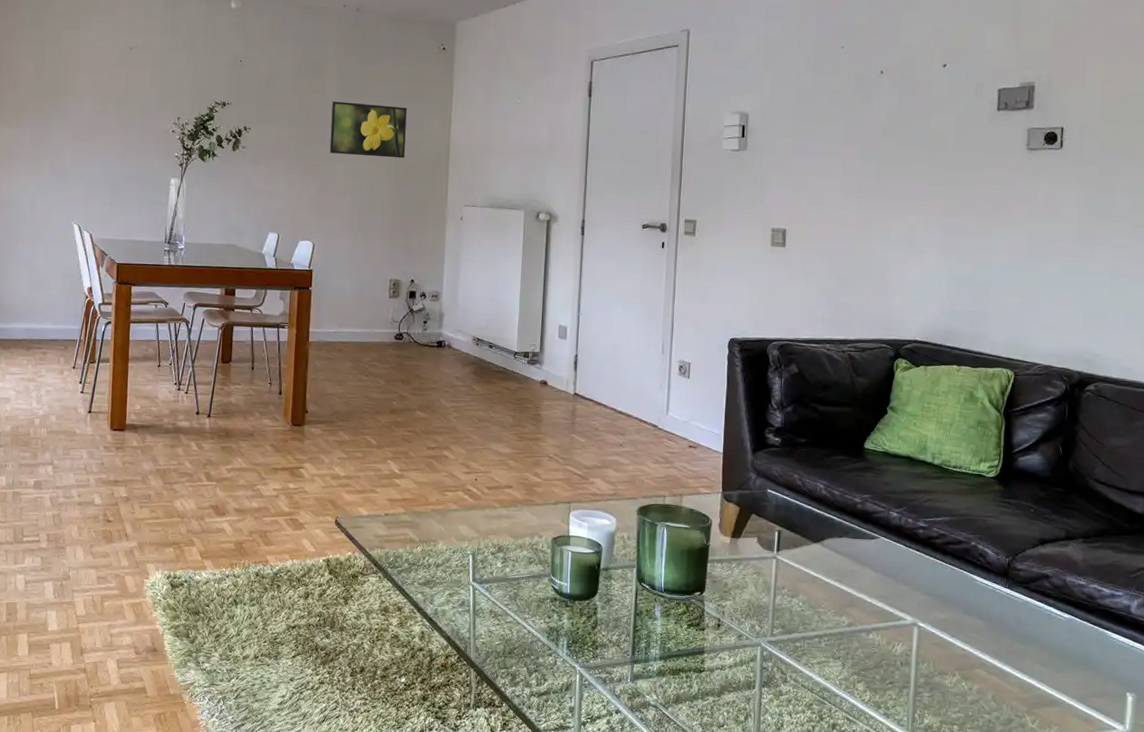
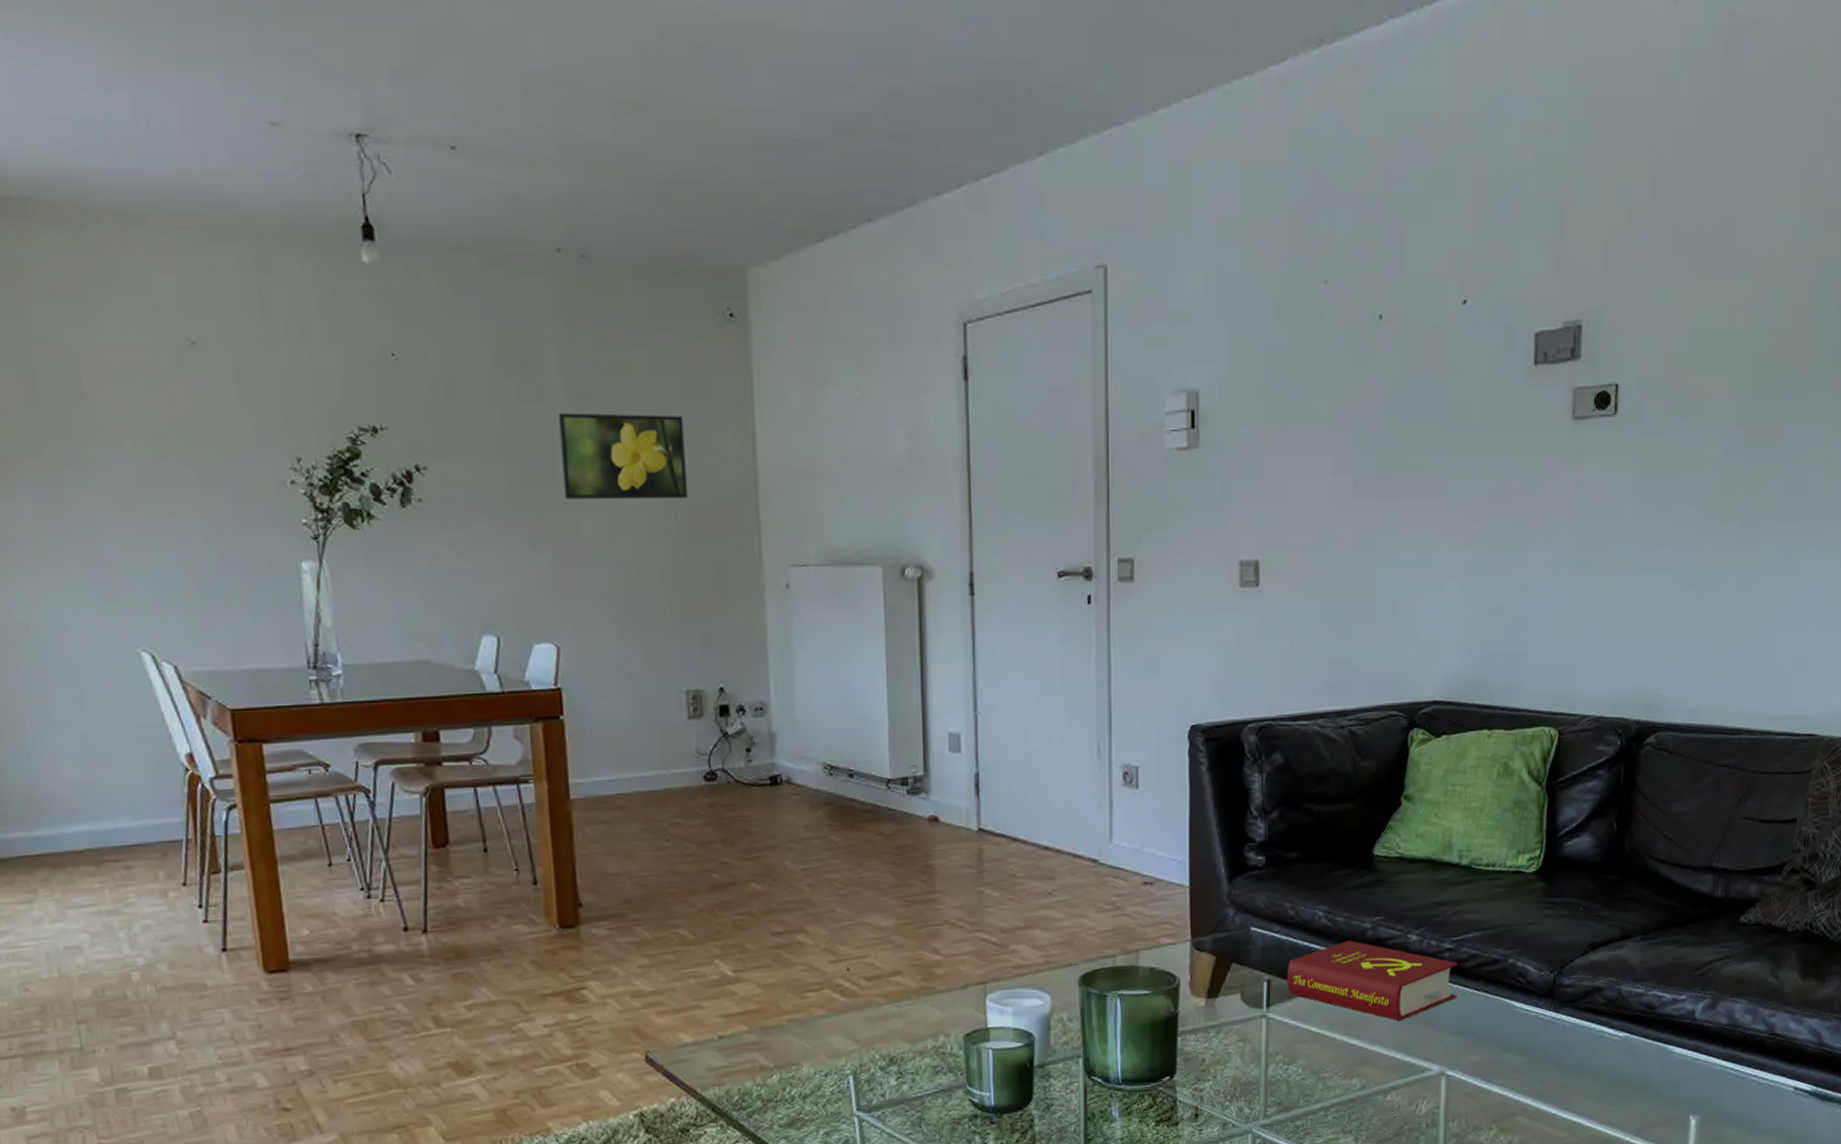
book: none [793,509,930,578] -> present [1286,940,1458,1022]

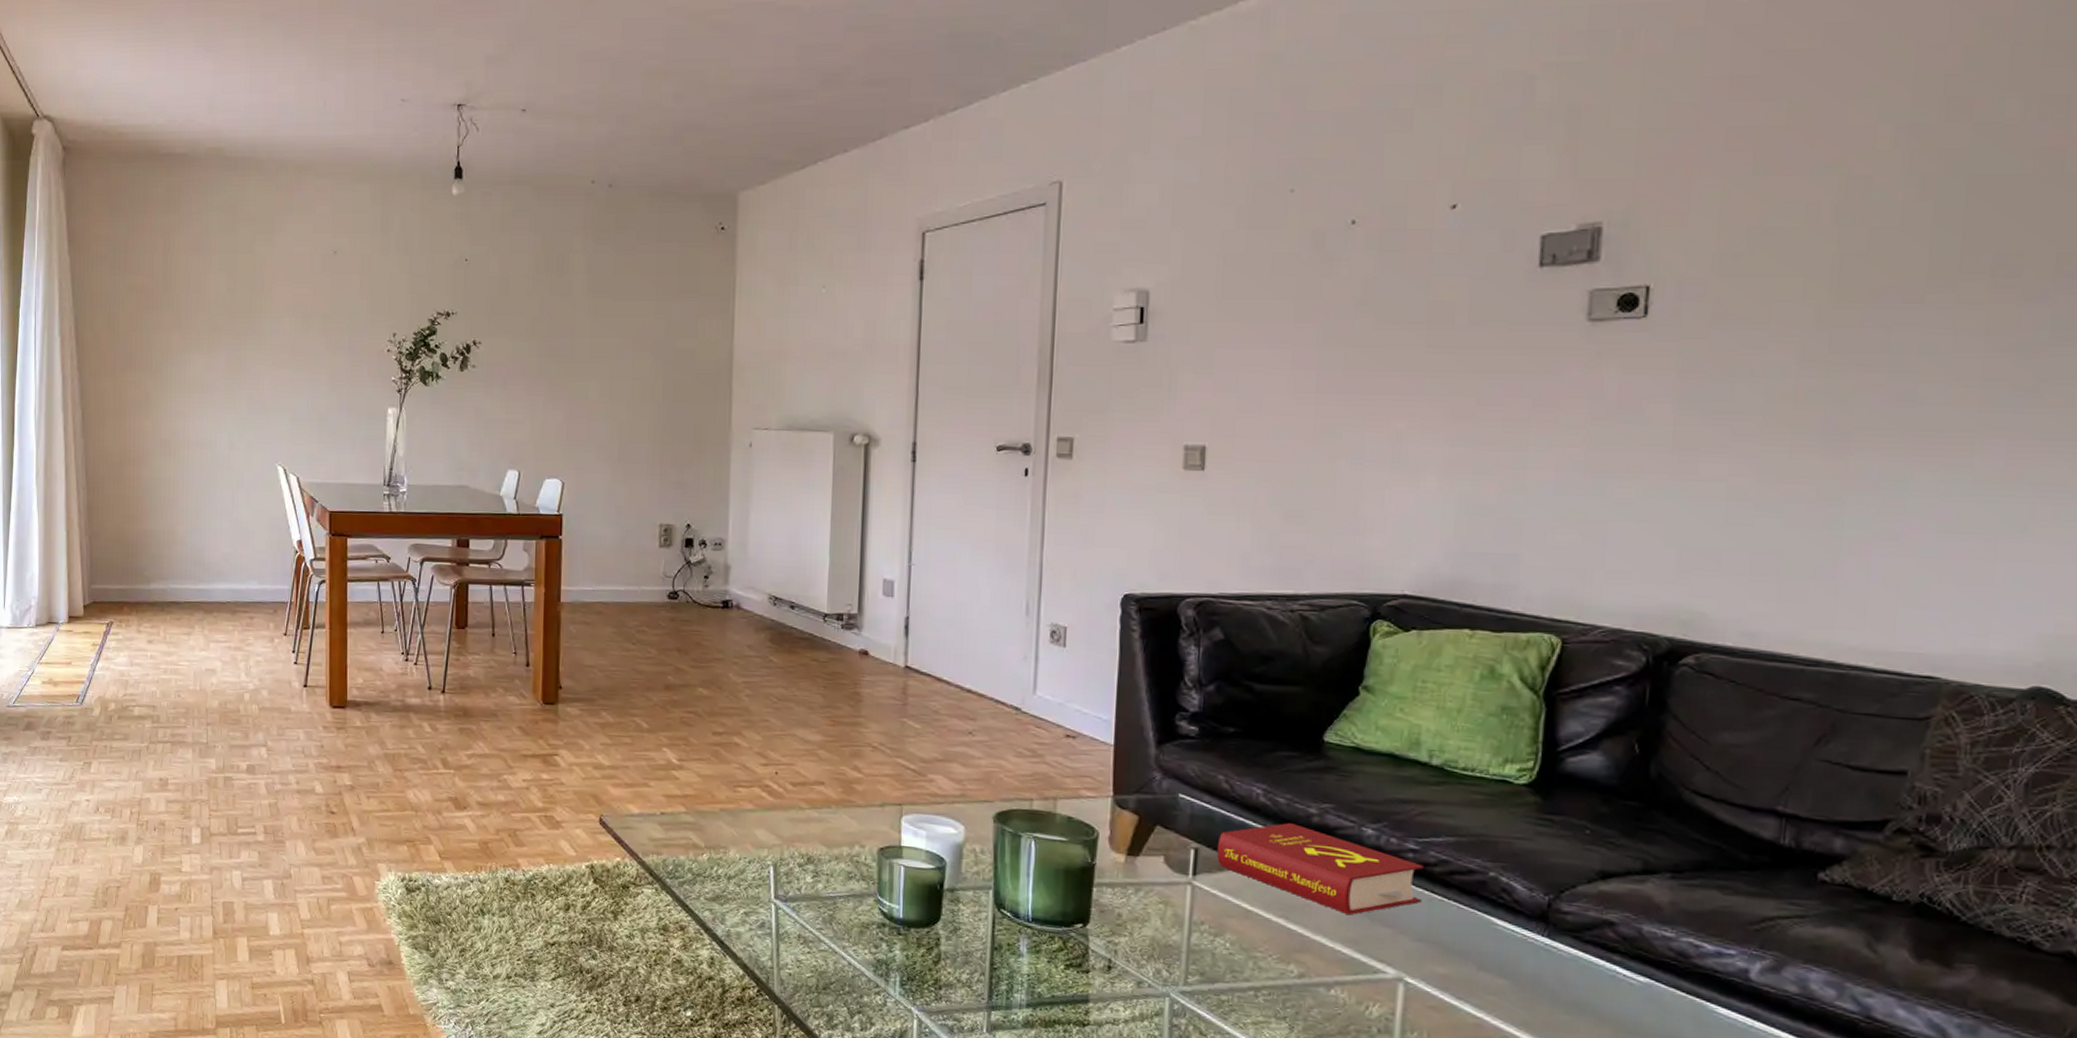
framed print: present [559,413,689,500] -> none [579,303,677,372]

